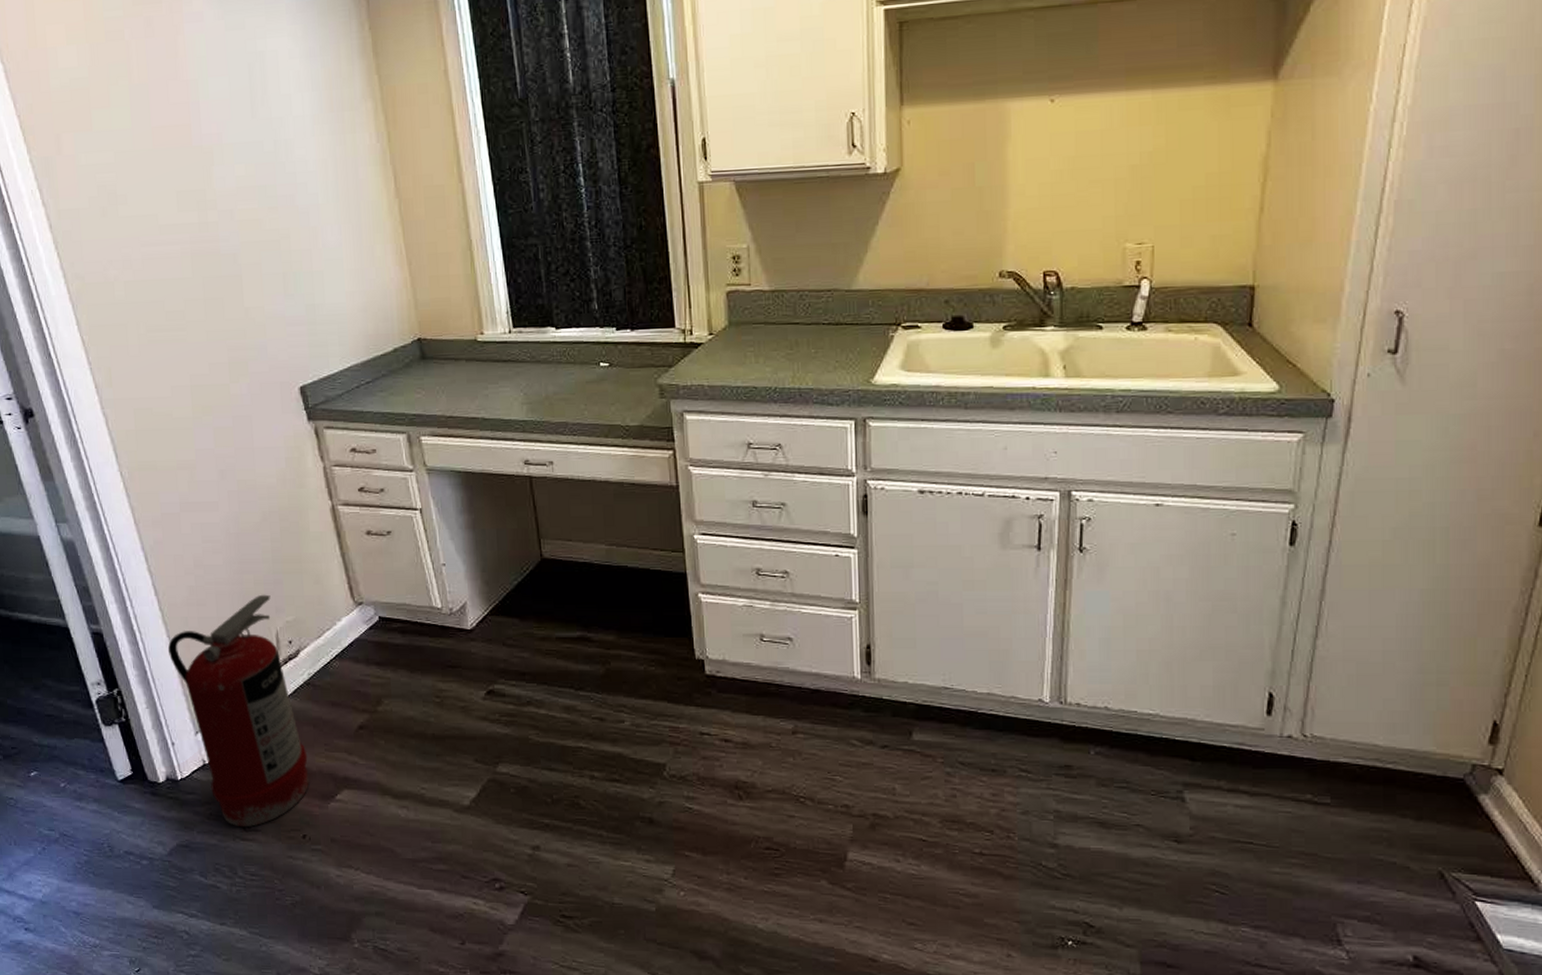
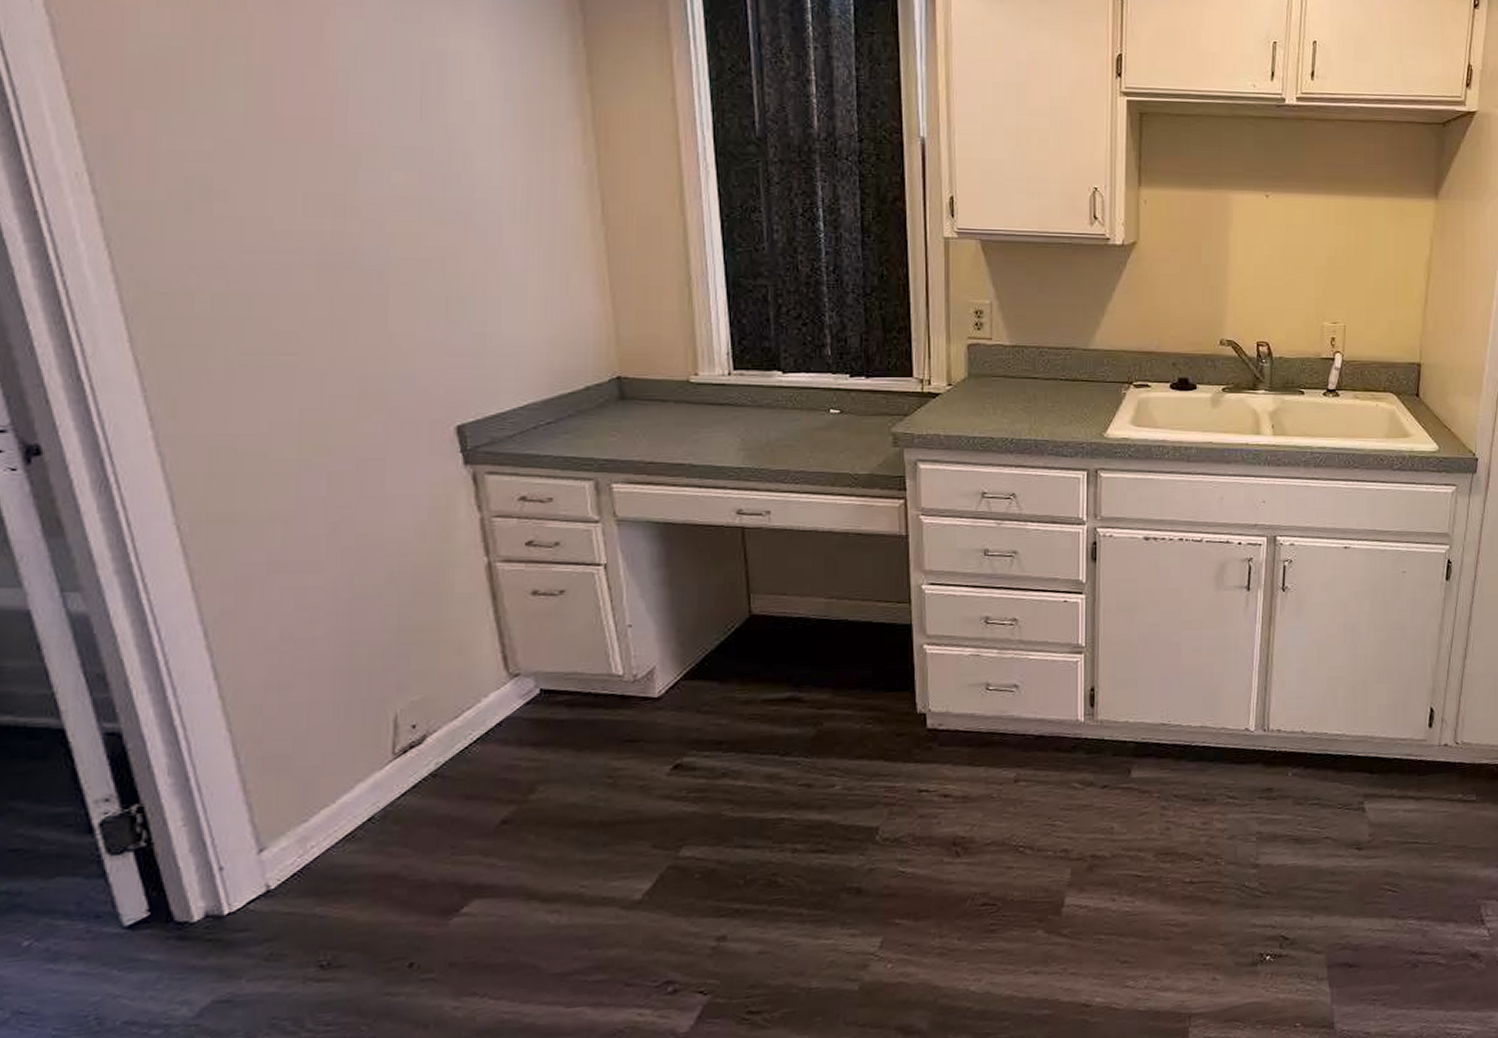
fire extinguisher: present [167,594,309,827] -> none [226,670,425,965]

